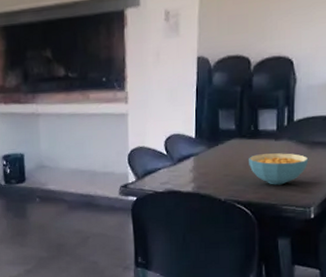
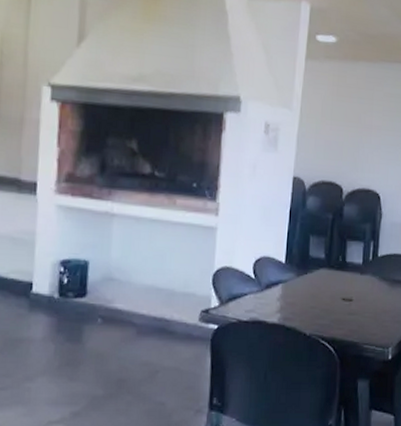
cereal bowl: present [249,153,309,185] -> none [335,287,389,322]

